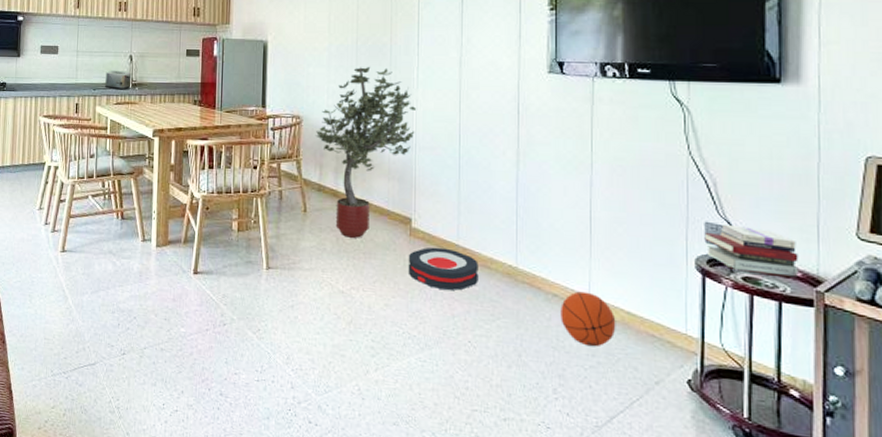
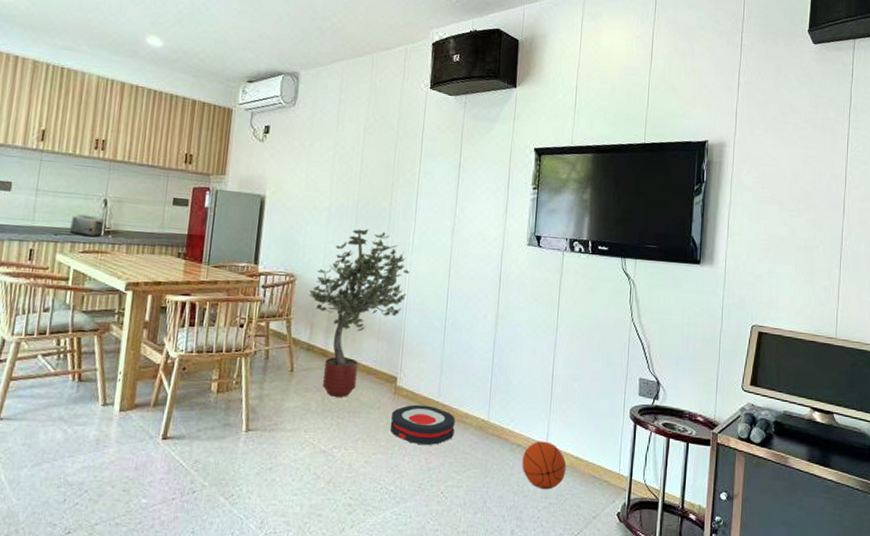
books: present [704,223,799,278] -> none [638,379,703,423]

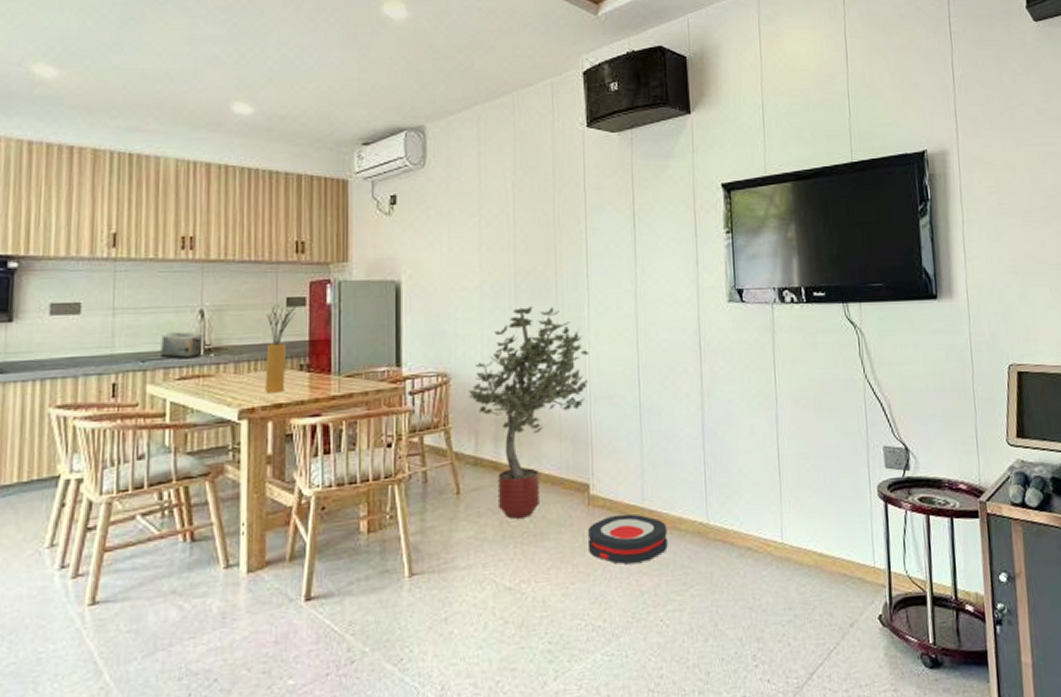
vase: none [149,202,181,273] -> present [265,302,297,393]
basketball: present [522,441,567,490] -> none [755,539,810,600]

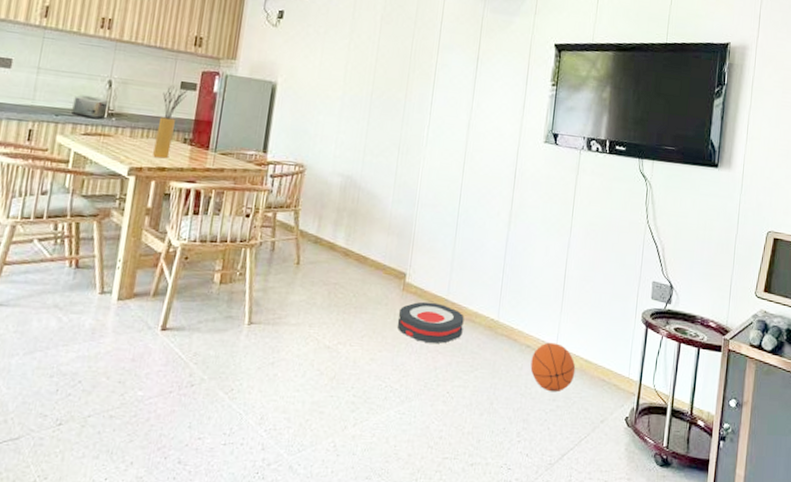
potted tree: present [467,306,590,519] -> none [317,120,423,292]
basketball: none [755,539,810,600] -> present [530,342,576,393]

